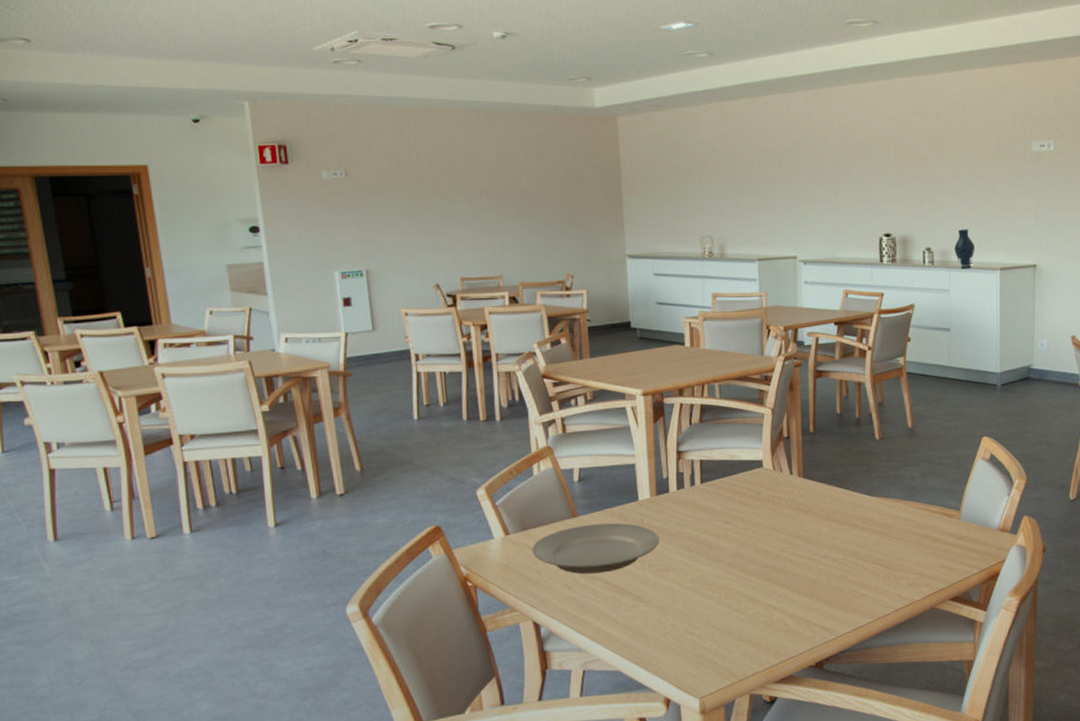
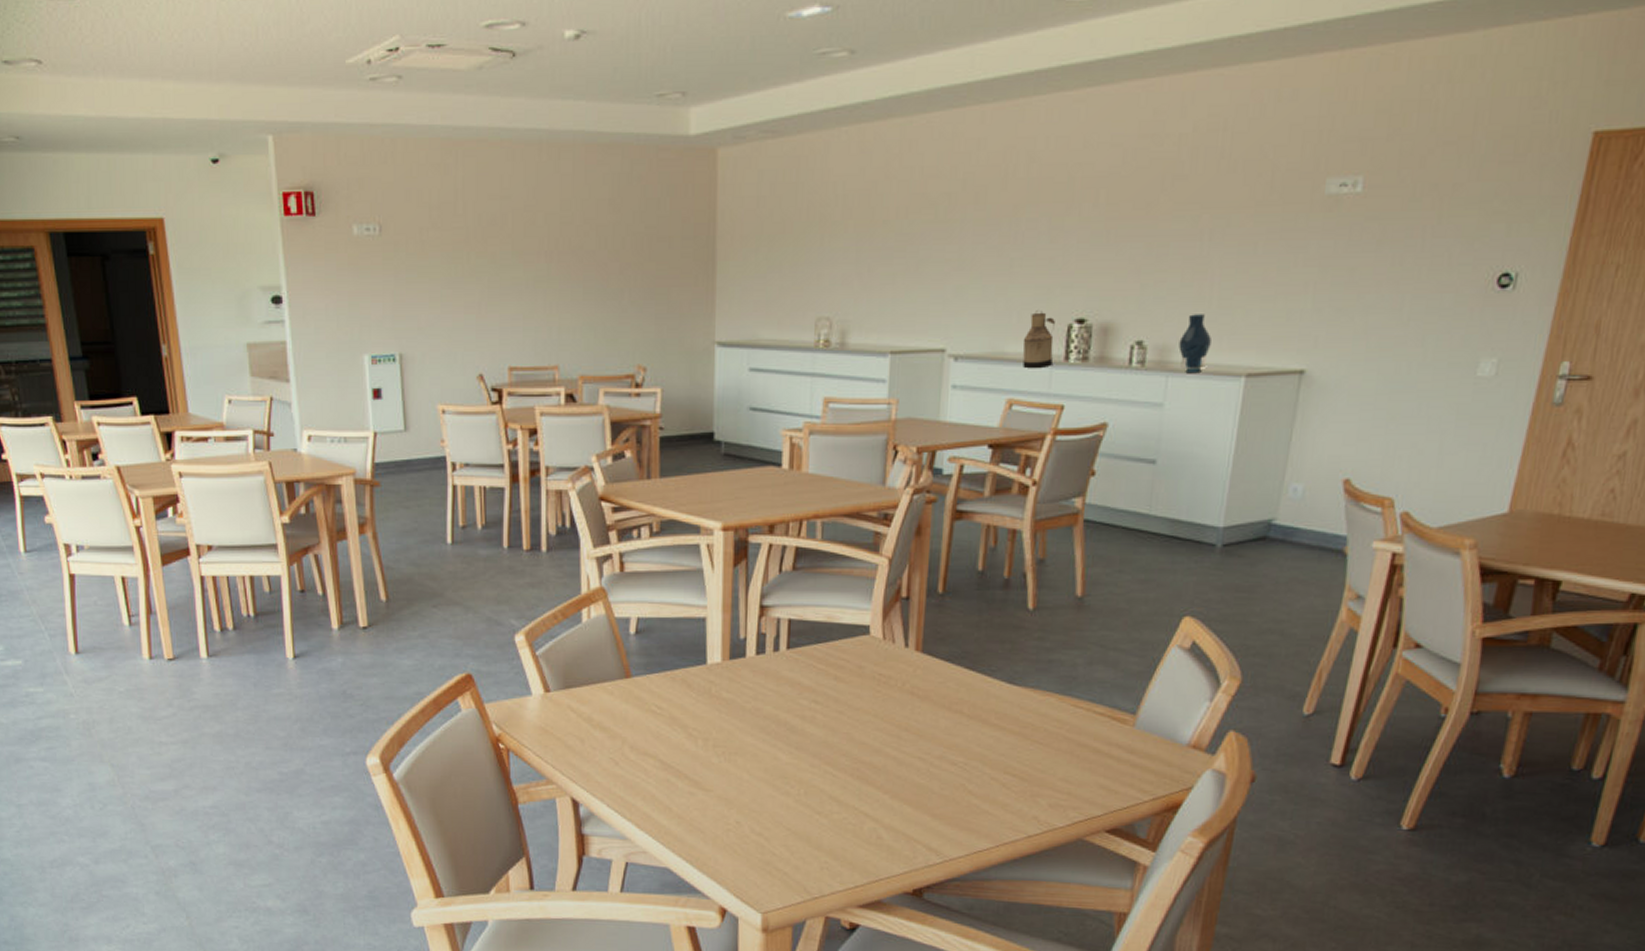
plate: present [532,522,660,574] -> none [575,688,729,749]
milk can: none [850,228,872,268] -> present [1022,310,1055,368]

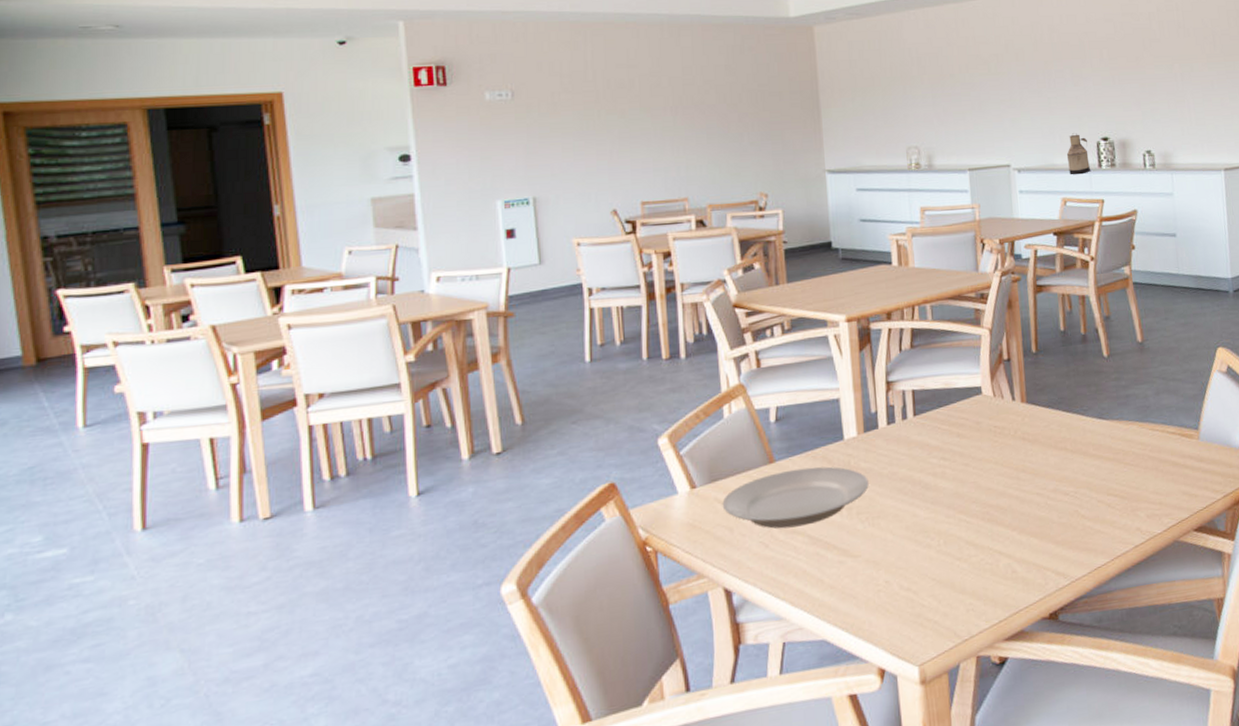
plate: none [575,688,729,749] -> present [722,466,869,529]
vase: present [1179,314,1211,374] -> none [1175,130,1197,171]

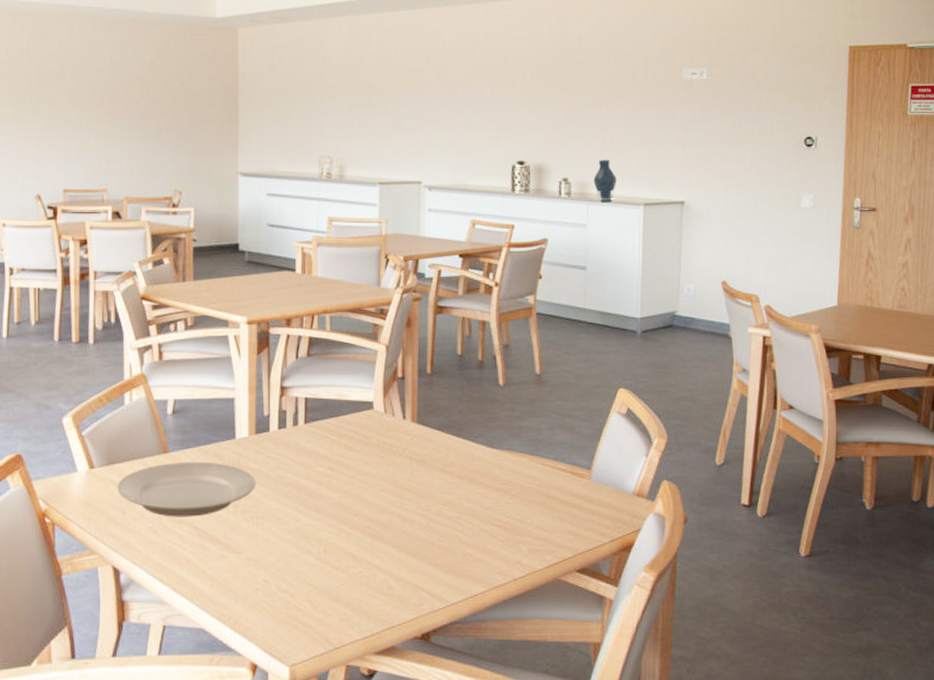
milk can: present [1066,133,1090,174] -> none [479,154,503,197]
vase: none [1175,130,1197,171] -> present [594,160,616,203]

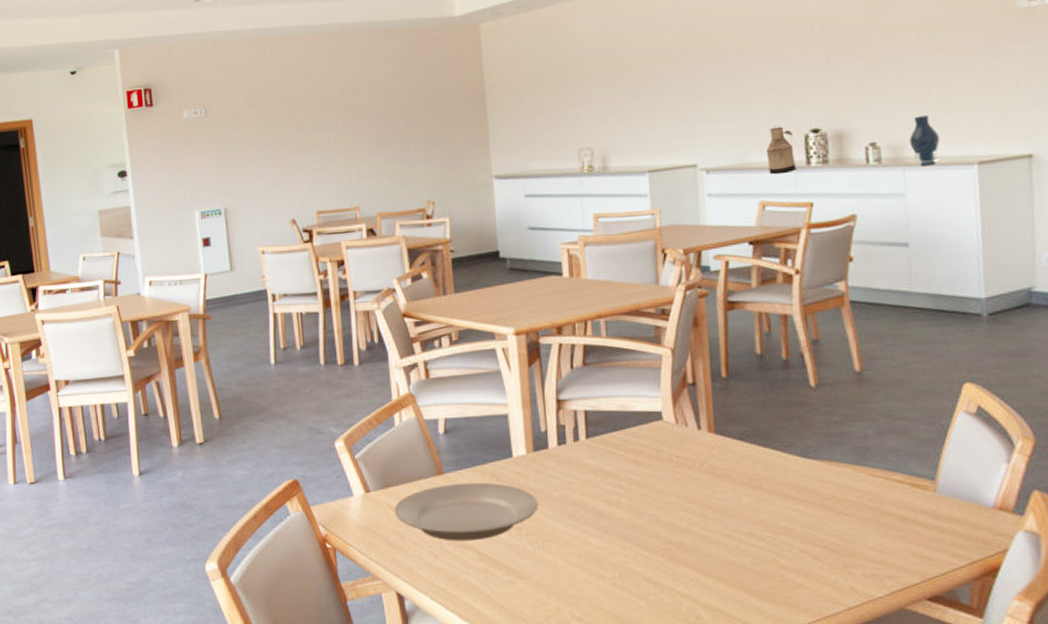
milk can: none [479,154,503,197] -> present [766,125,796,174]

